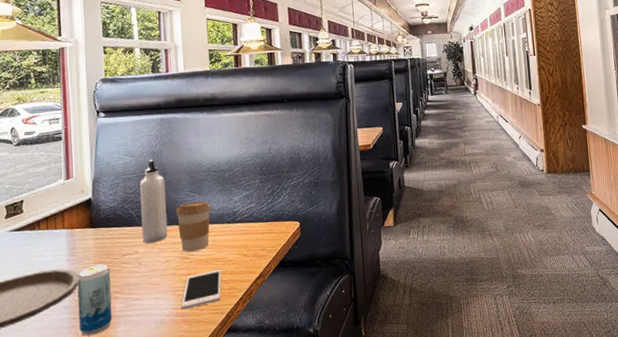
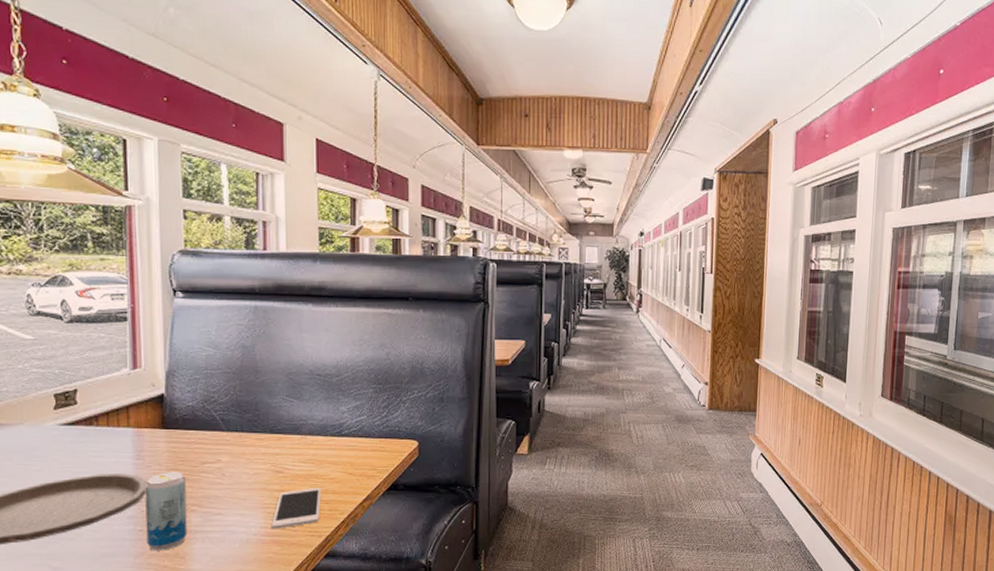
water bottle: present [139,159,168,243] -> none [225,353,259,451]
coffee cup: present [176,201,211,252] -> none [269,408,312,465]

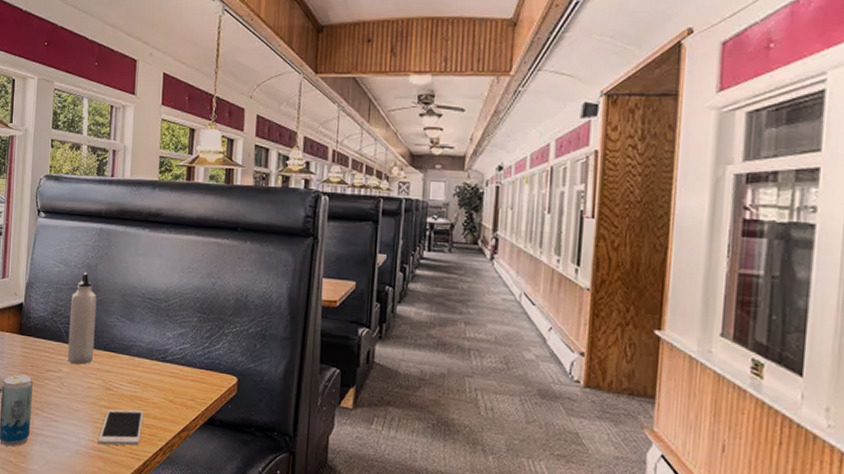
water bottle: none [225,353,259,451] -> present [67,272,97,365]

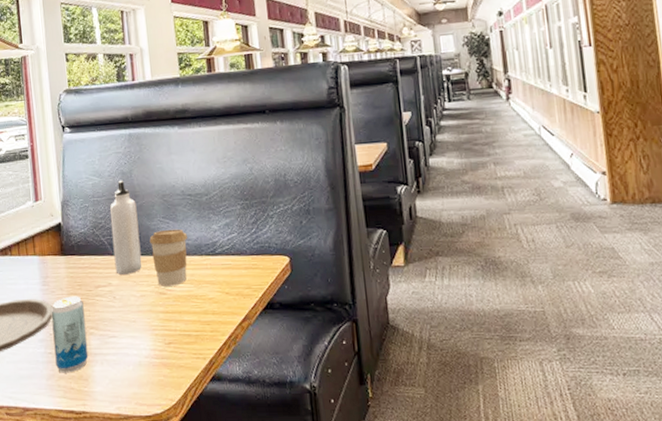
cell phone: present [97,408,144,446] -> none [159,308,203,352]
coffee cup: none [104,328,141,384] -> present [149,229,187,287]

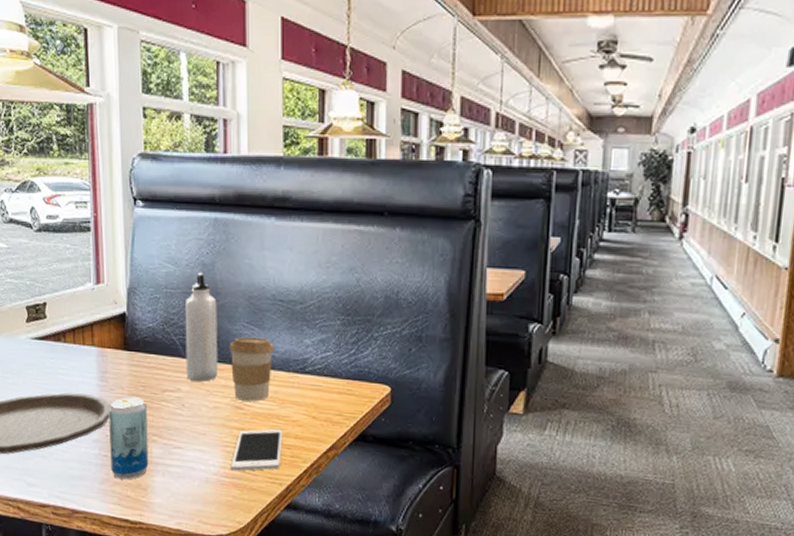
cell phone: none [159,308,203,352] -> present [230,429,283,471]

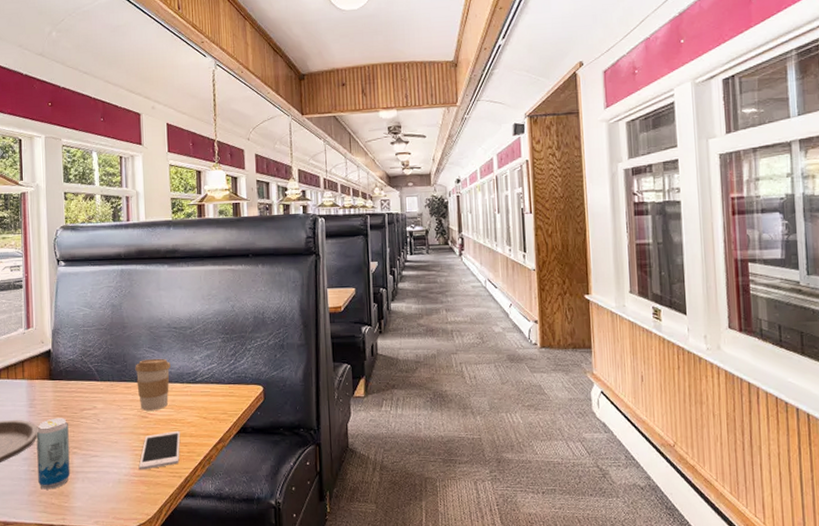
water bottle: present [184,272,218,382] -> none [98,312,127,399]

